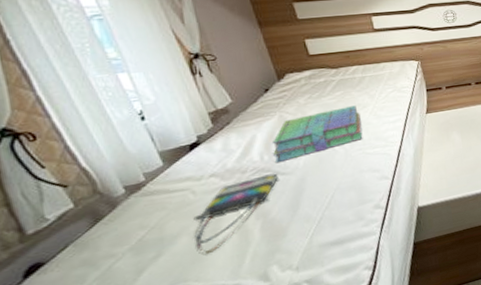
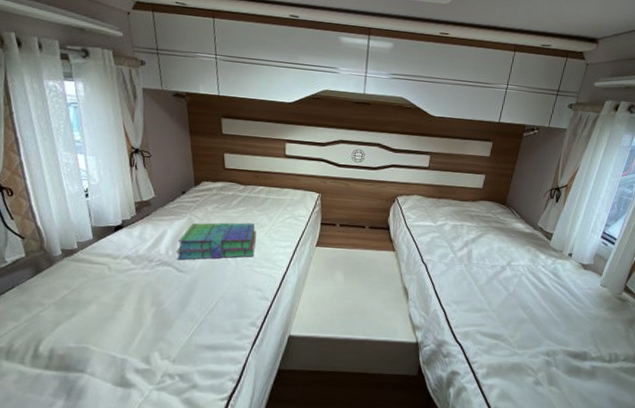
tote bag: present [193,173,278,254] -> none [101,268,176,325]

